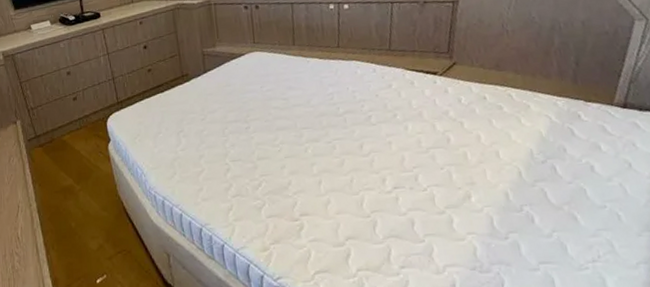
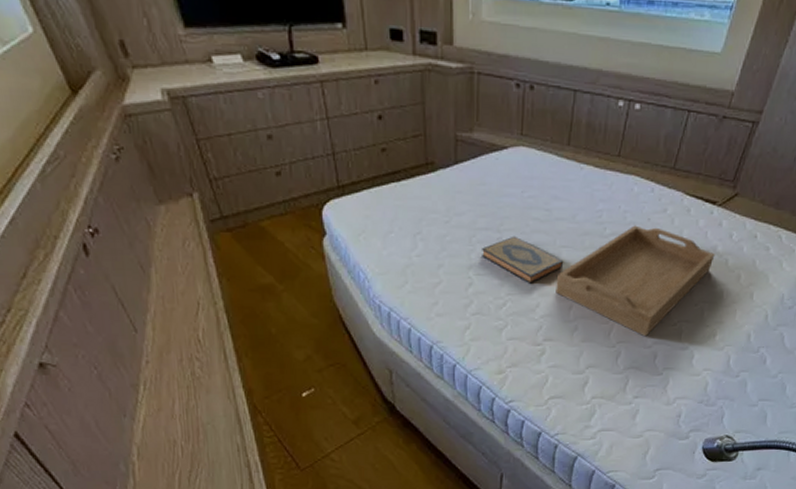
hardback book: none [234,124,307,165] -> present [482,235,564,285]
serving tray: none [303,101,449,204] -> present [556,225,715,337]

